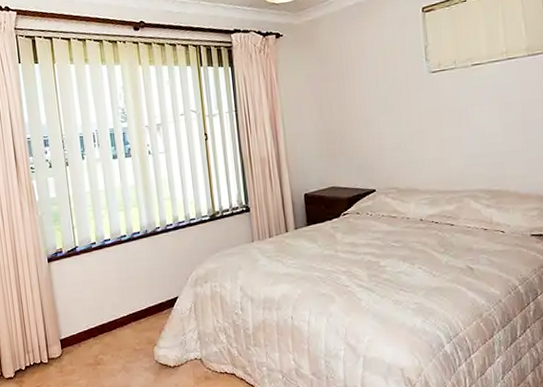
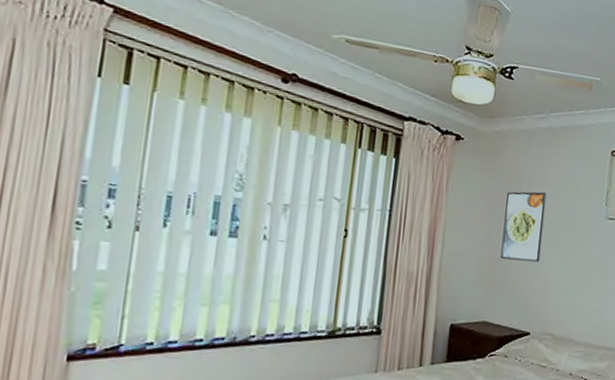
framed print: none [330,63,372,130] -> present [500,191,547,262]

